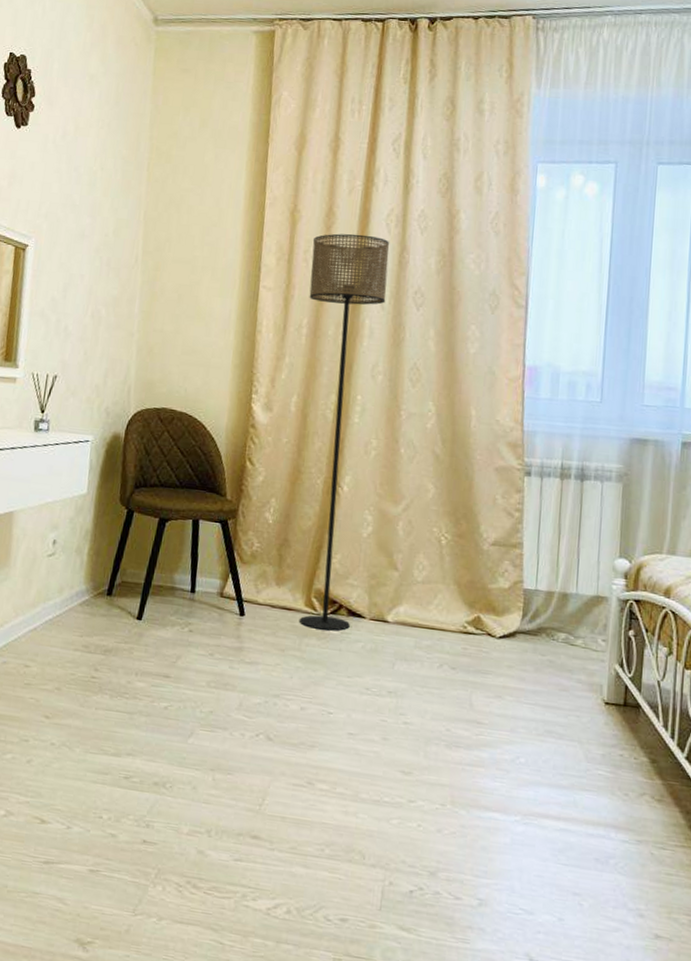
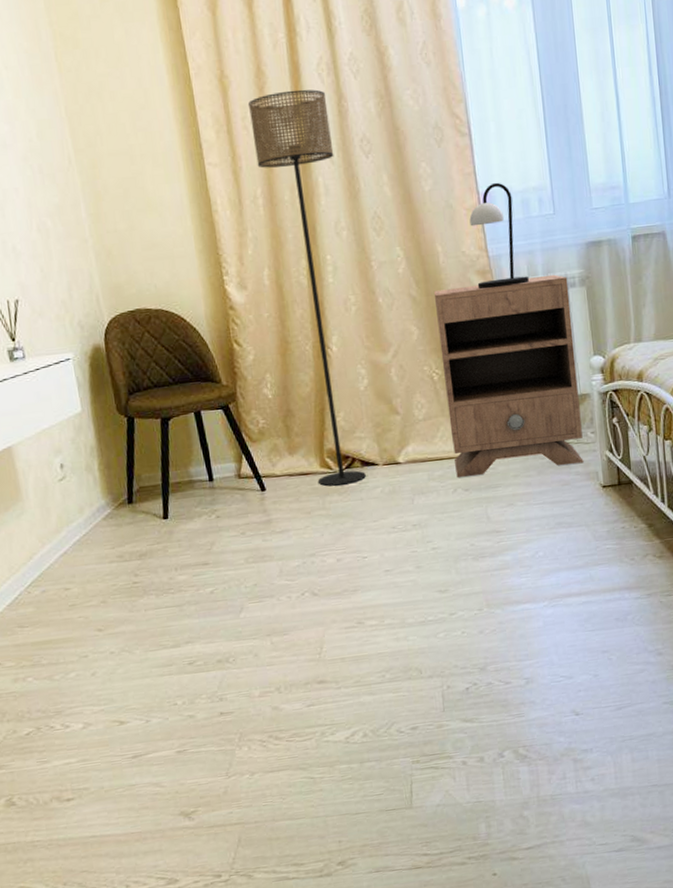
nightstand: none [445,453,604,671] -> present [433,274,584,477]
table lamp: none [506,358,562,466] -> present [469,182,529,290]

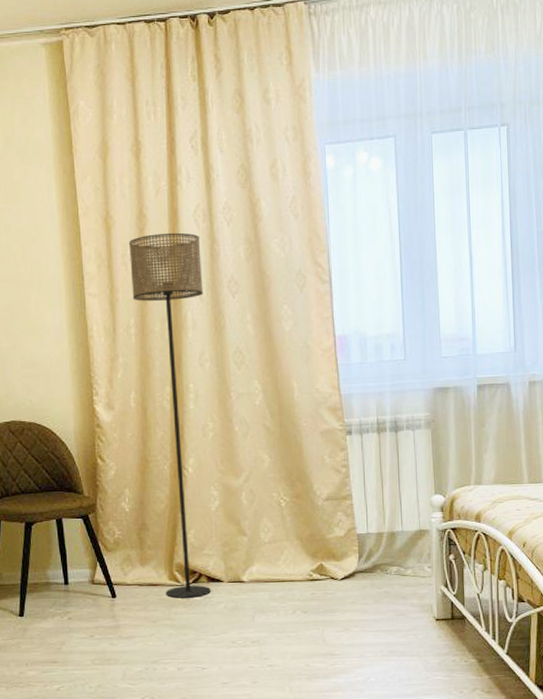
nightstand: present [433,274,584,477] -> none [286,415,420,600]
table lamp: present [469,182,529,290] -> none [325,327,377,425]

